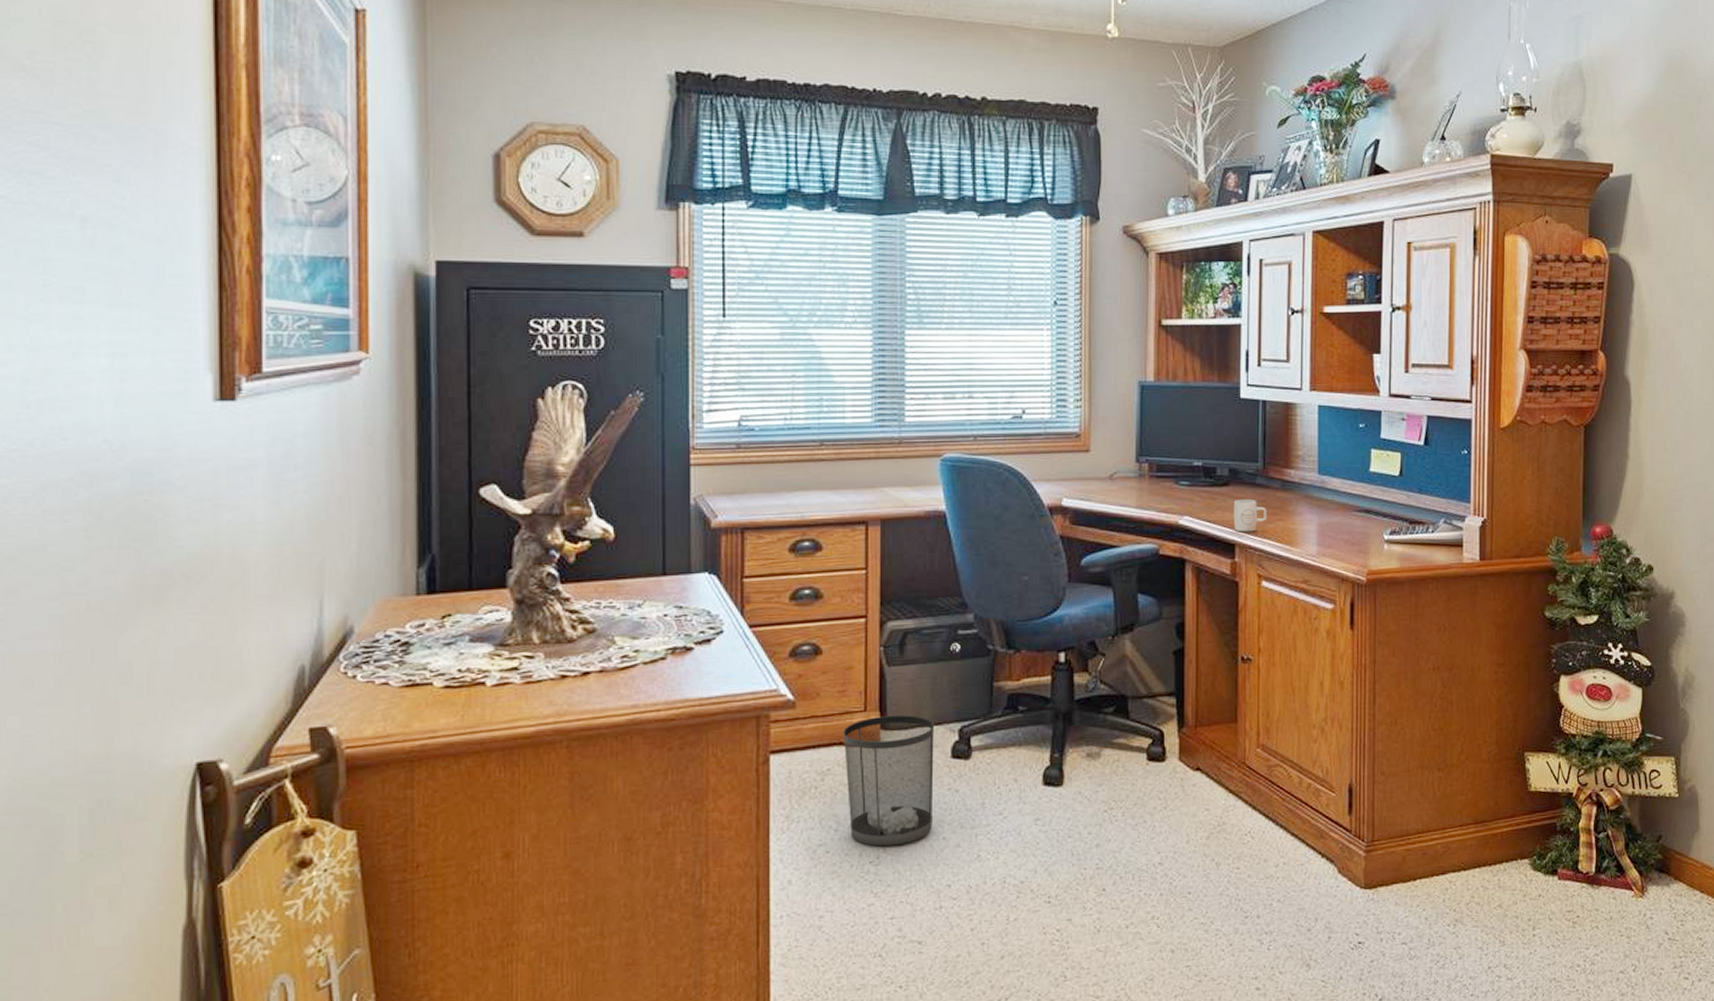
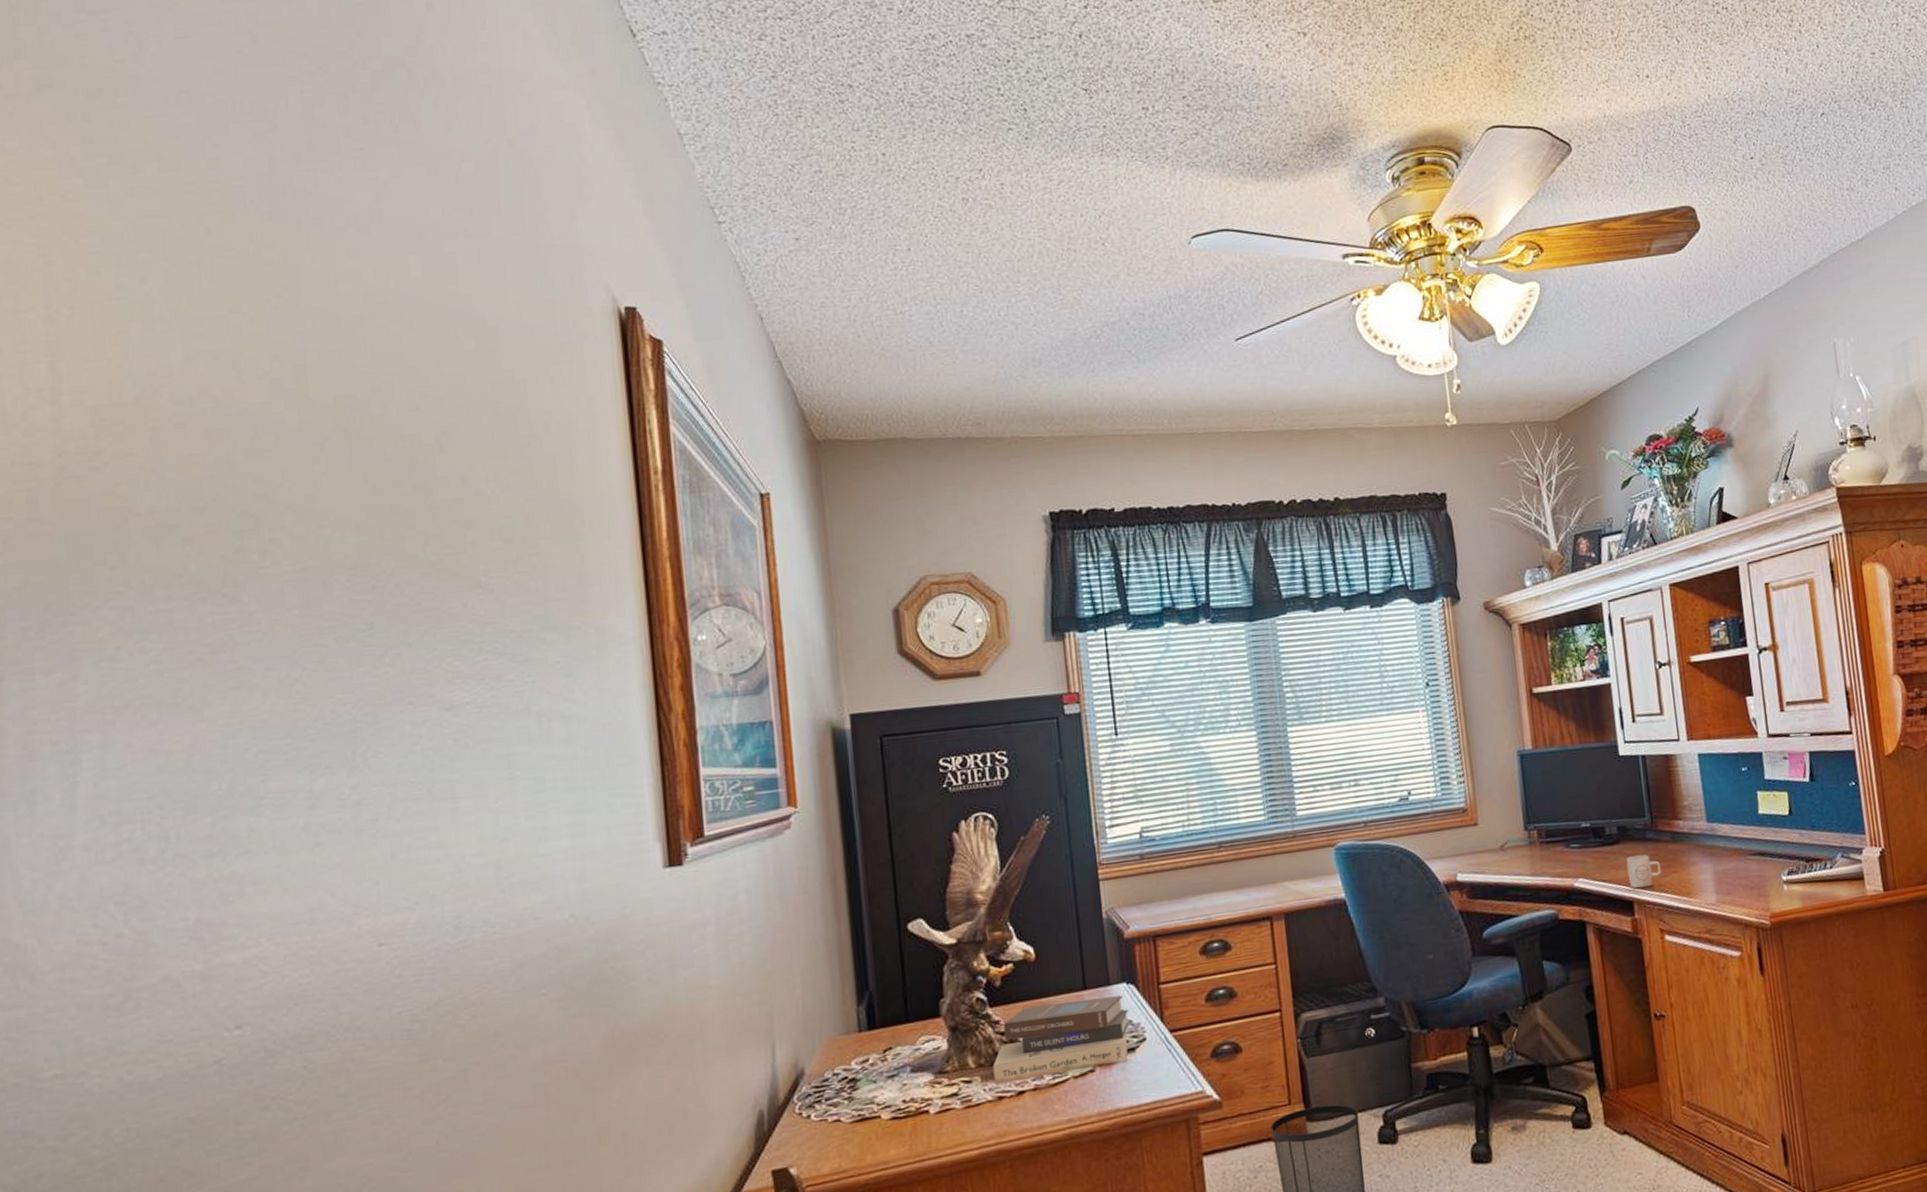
books: none [558,585,707,663] -> present [992,995,1129,1085]

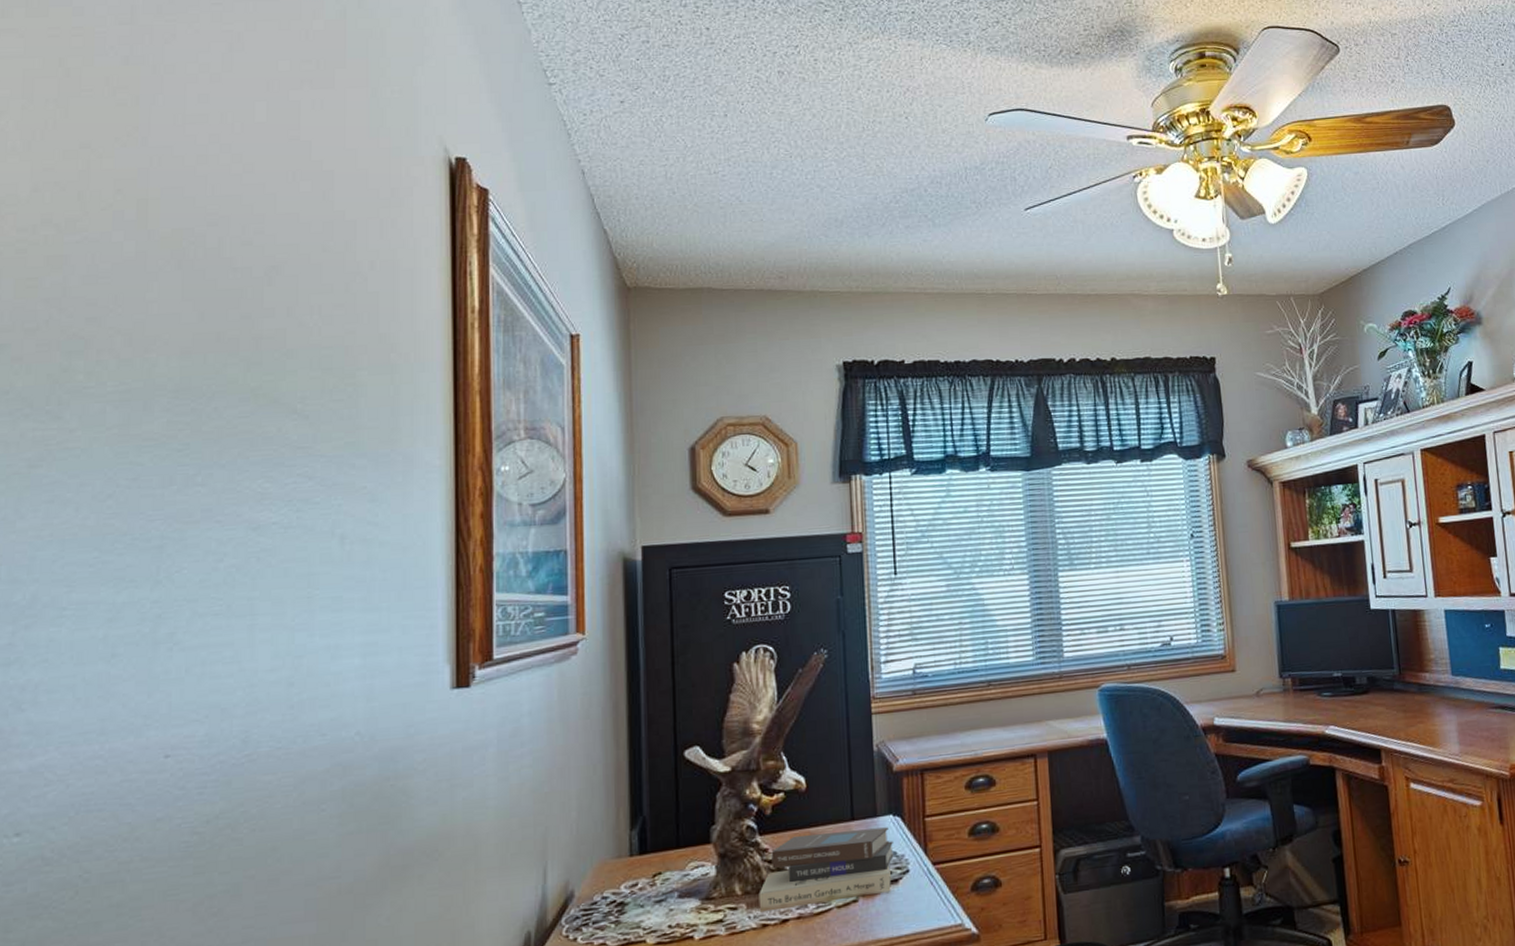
mug: present [1626,854,1662,889] -> none [1375,705,1409,737]

